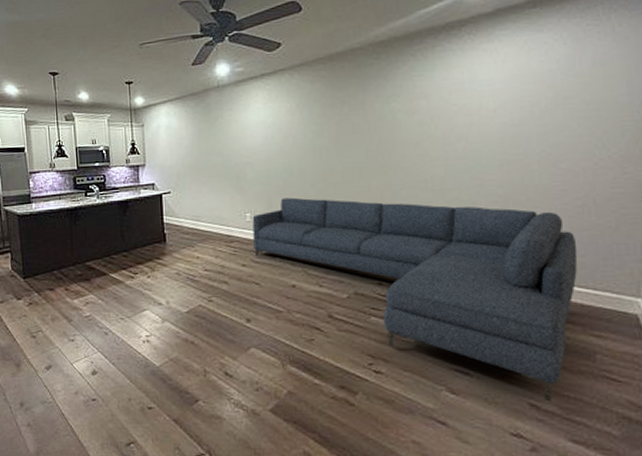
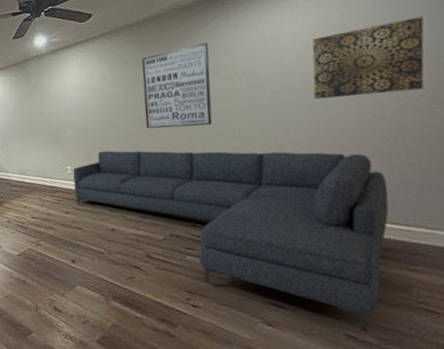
wall art: none [332,84,405,175] -> present [142,43,213,129]
wall art: none [508,70,620,152] -> present [312,16,425,99]

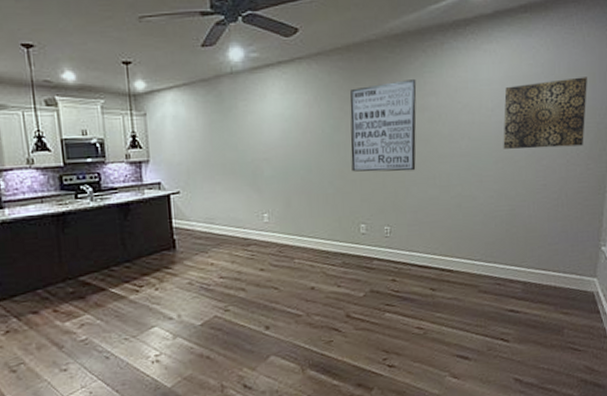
sofa: present [73,150,389,333] -> none [270,195,553,375]

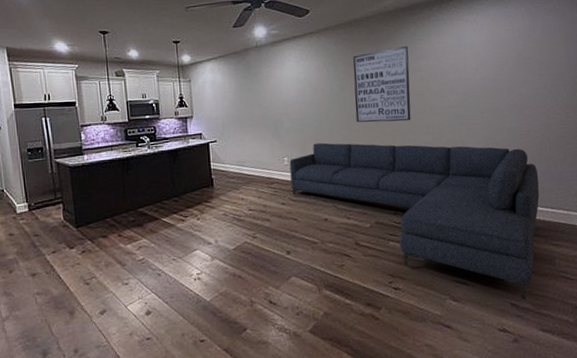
sofa: none [270,195,553,375] -> present [289,142,540,301]
wall art: present [503,77,587,149] -> none [486,38,562,101]

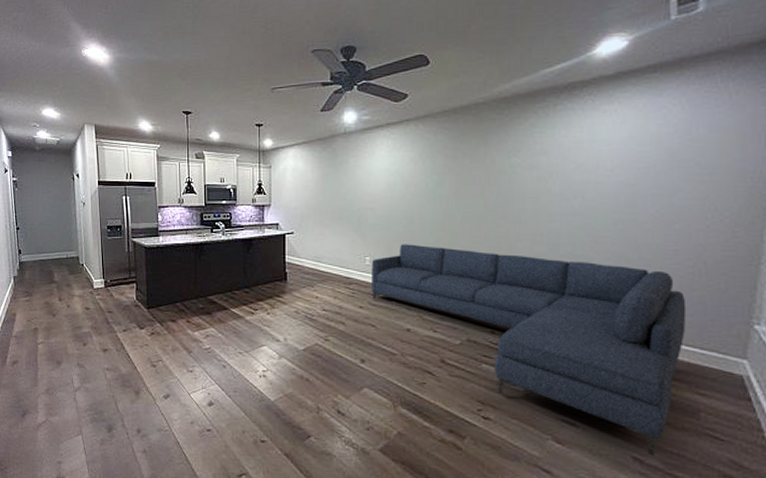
wall art: present [353,46,411,123] -> none [453,139,525,227]

